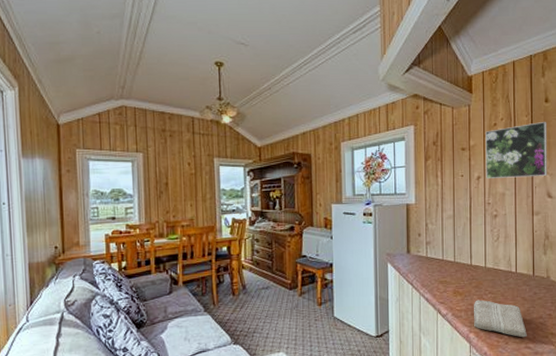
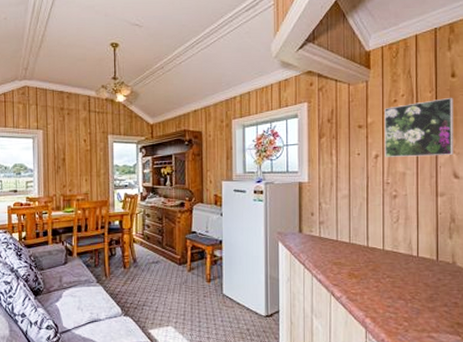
washcloth: present [474,299,527,338] -> none [370,283,430,326]

